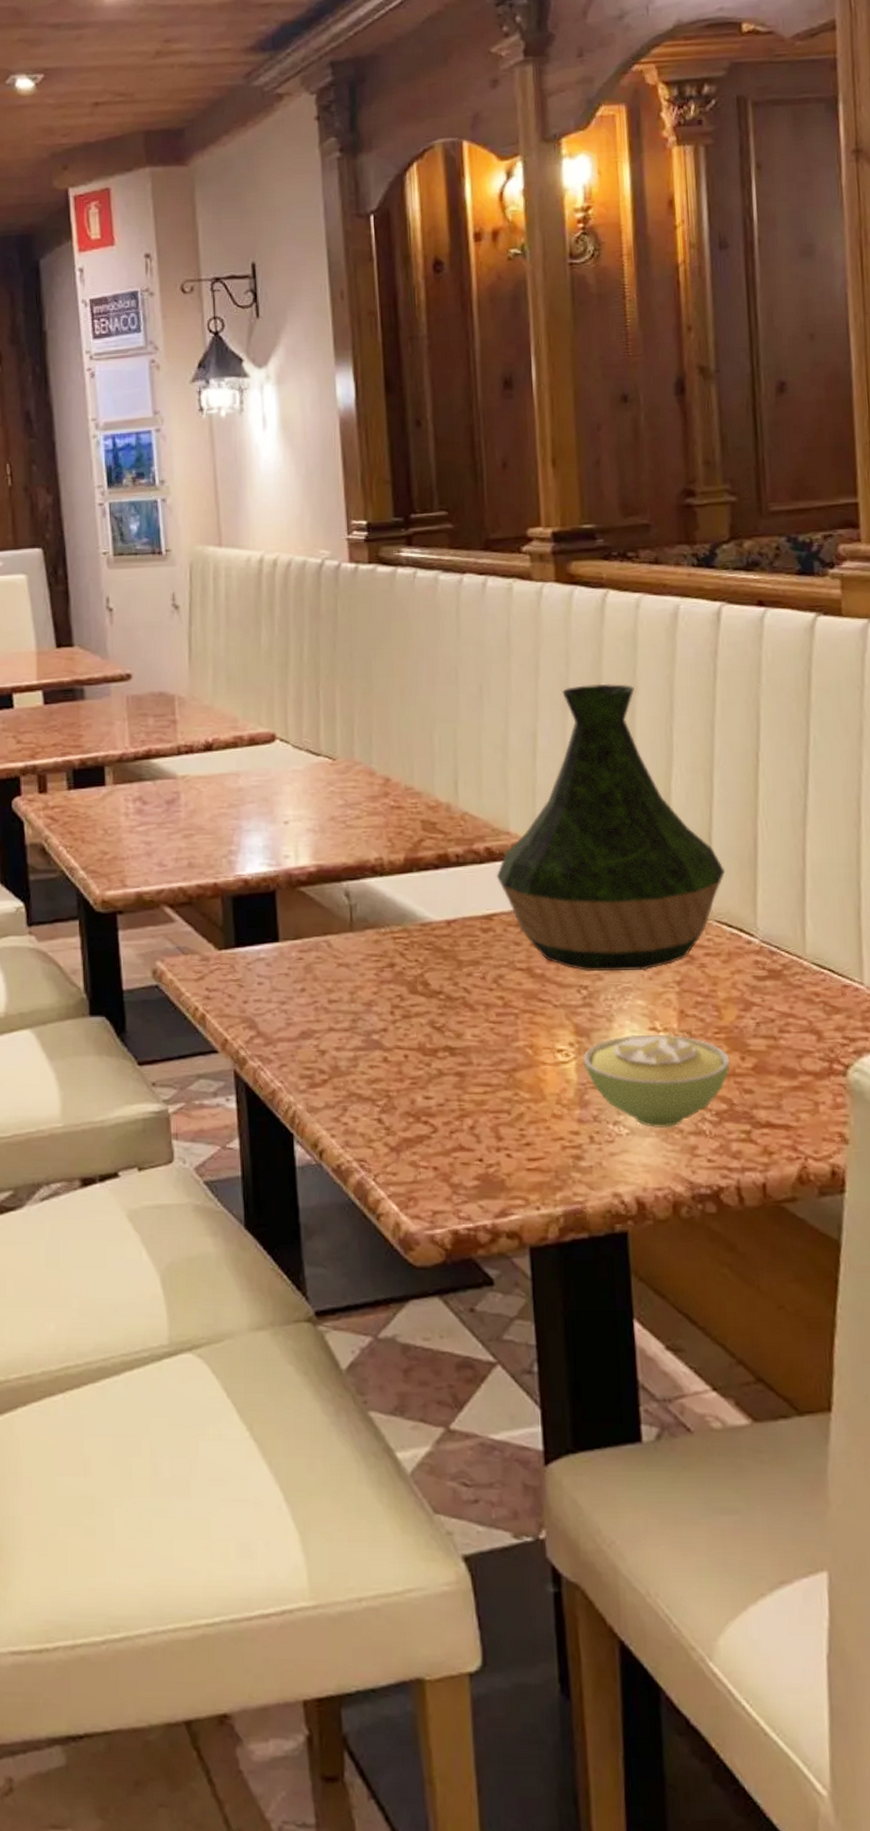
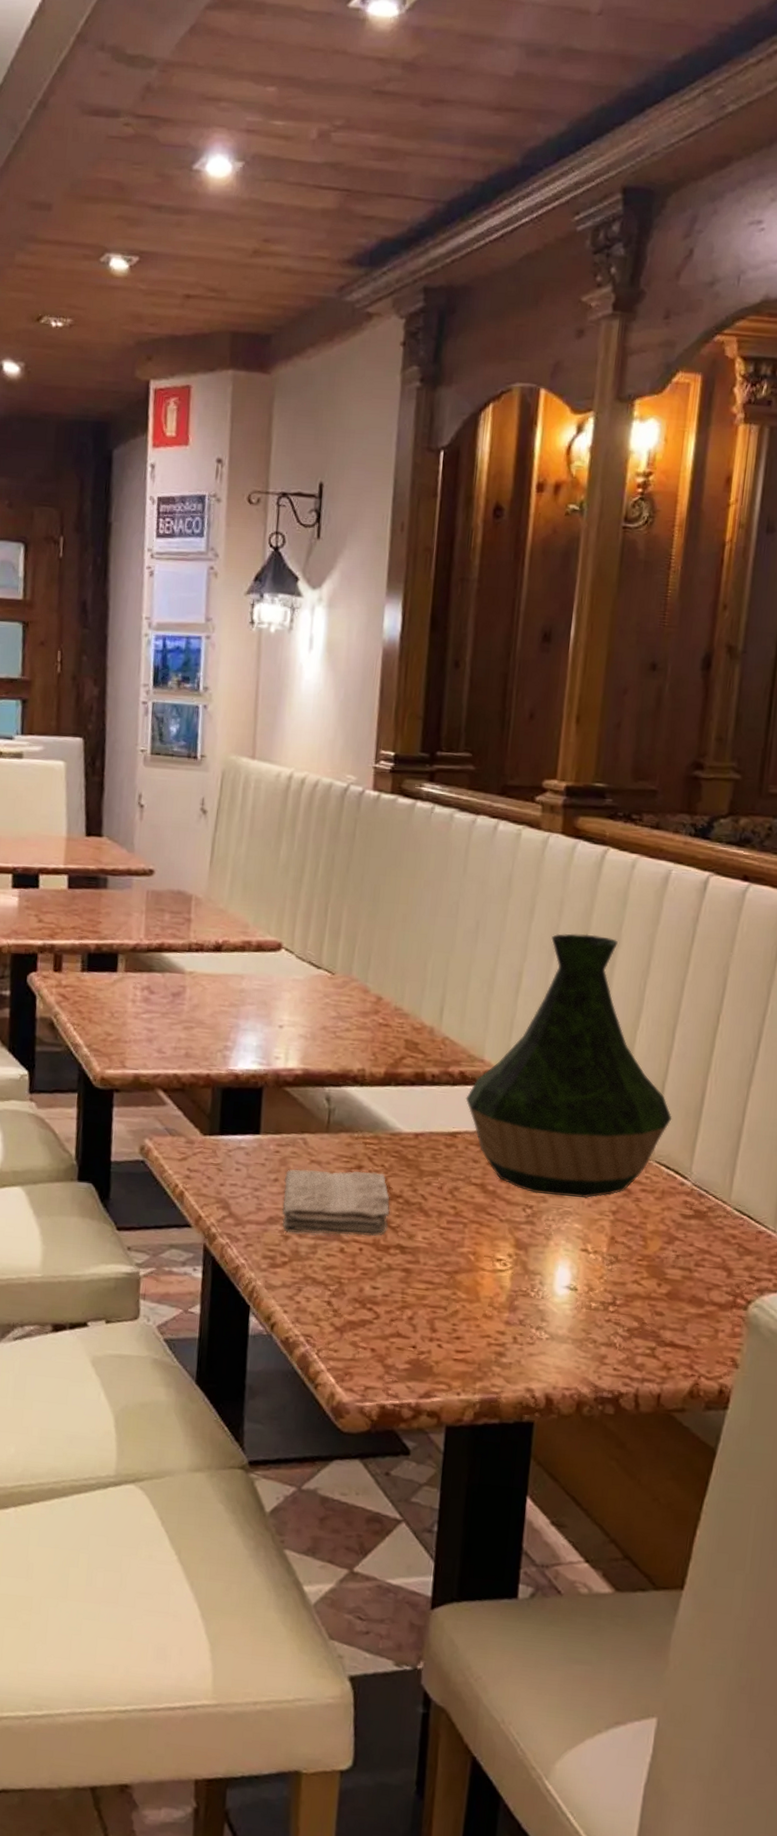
washcloth: none [311,969,432,1047] -> present [282,1169,390,1236]
sugar bowl: present [583,1031,730,1129] -> none [518,1253,648,1338]

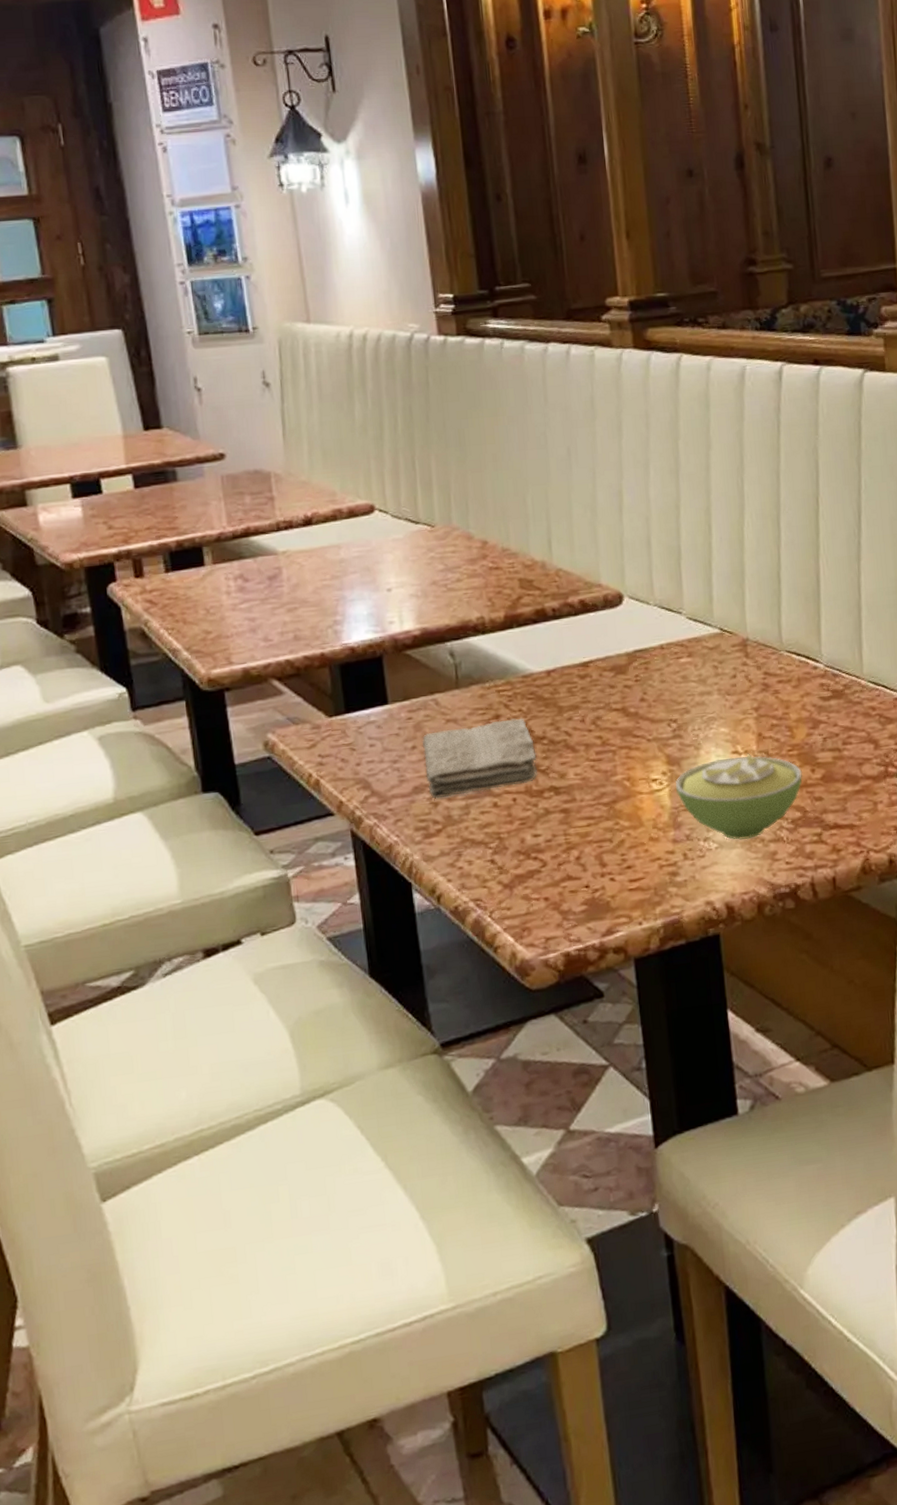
vase: present [465,933,672,1199] -> none [590,441,793,707]
sugar bowl: none [518,1253,648,1338] -> present [675,753,802,840]

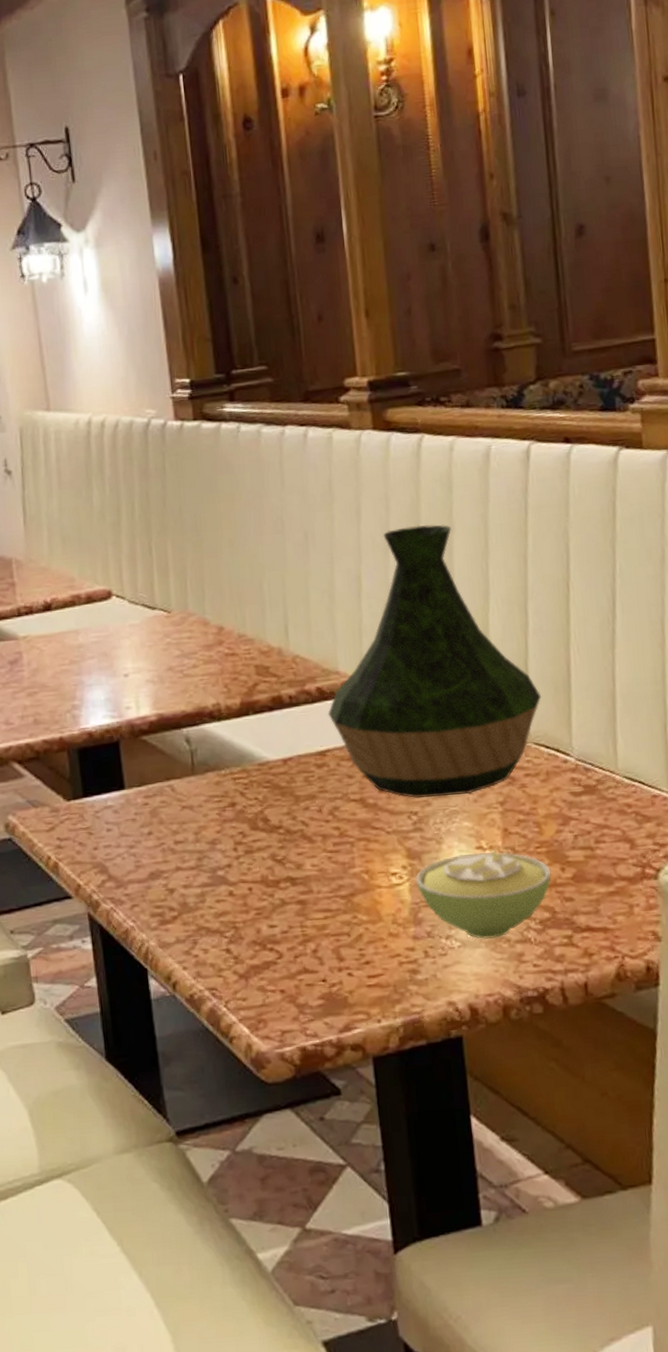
washcloth: present [421,718,537,799] -> none [157,806,273,885]
vase: none [590,441,793,707] -> present [328,524,542,799]

